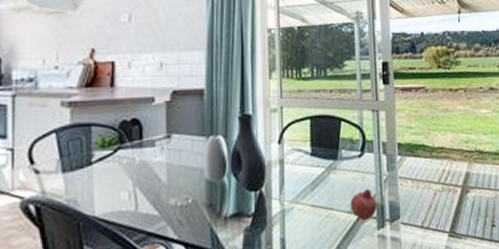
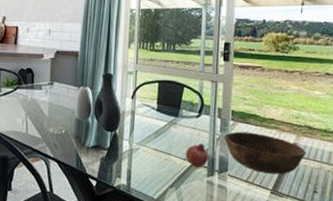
bowl: none [392,166,480,214] -> present [224,131,306,175]

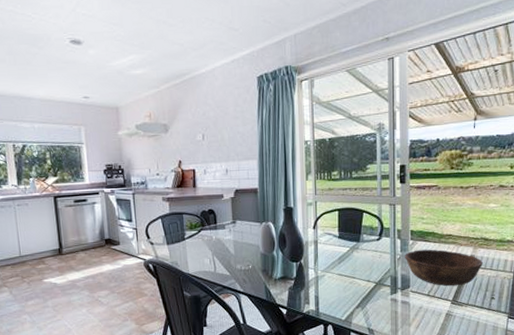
fruit: present [185,144,208,167] -> none [369,265,390,287]

